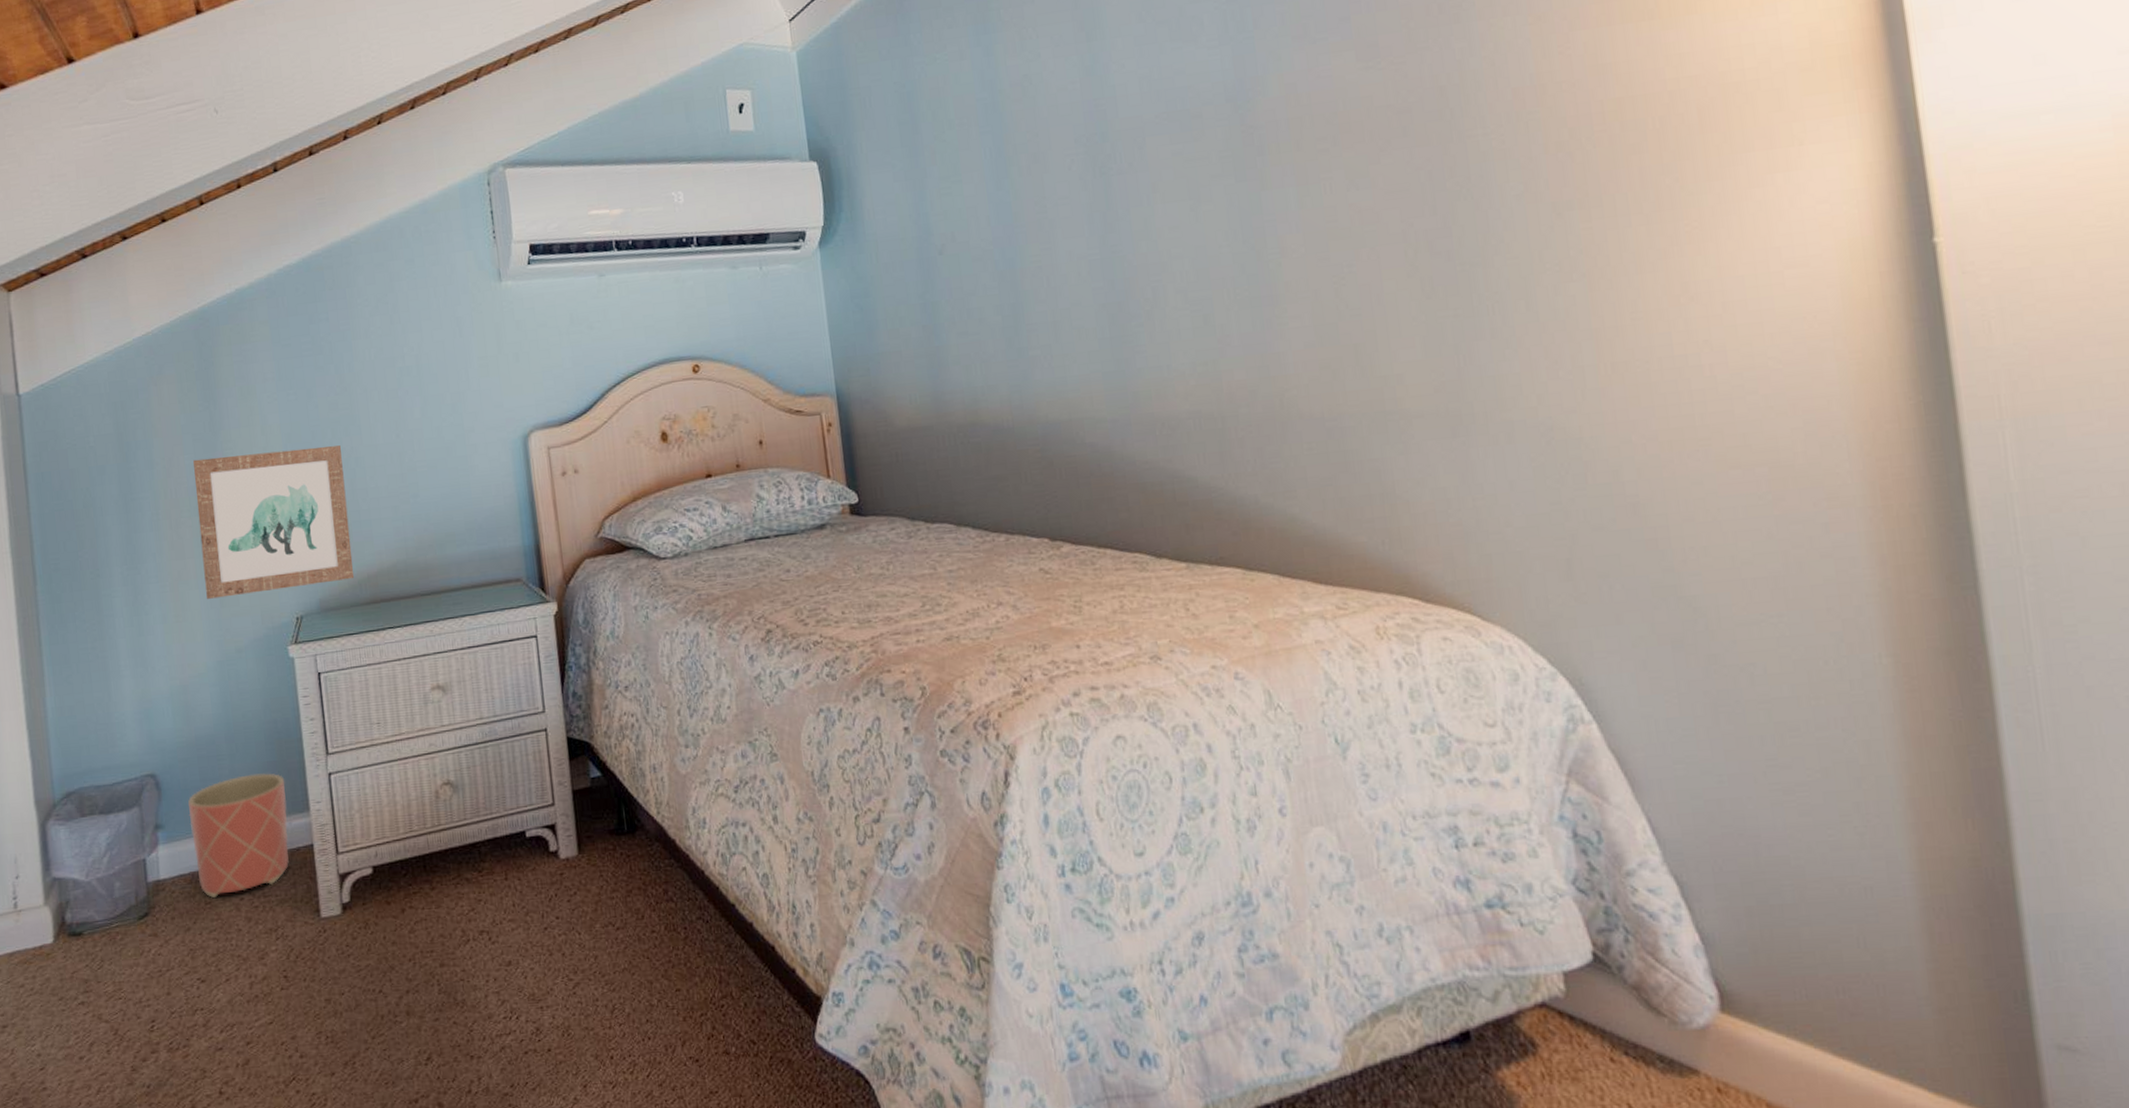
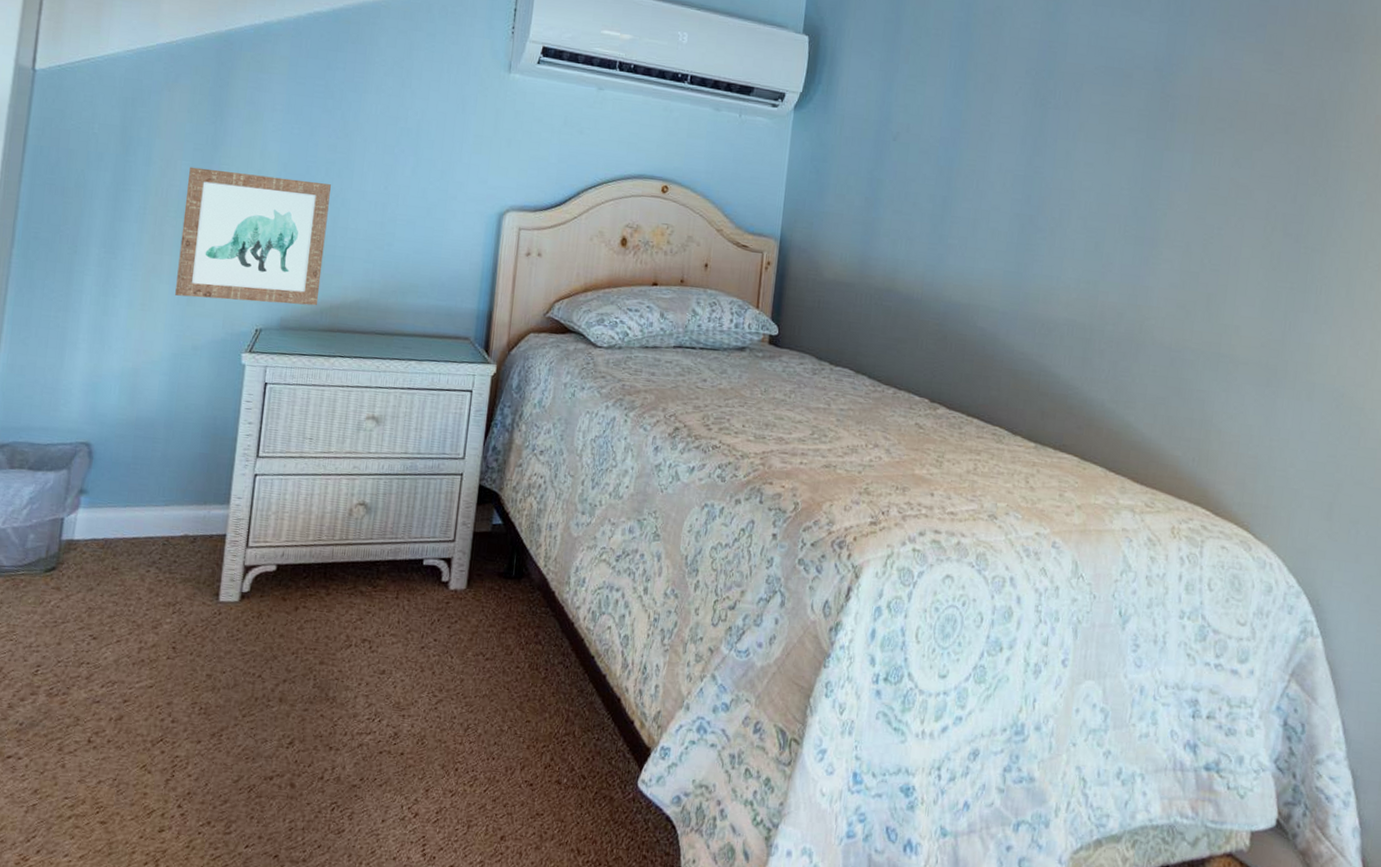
planter: present [188,773,289,898] -> none [110,460,213,565]

